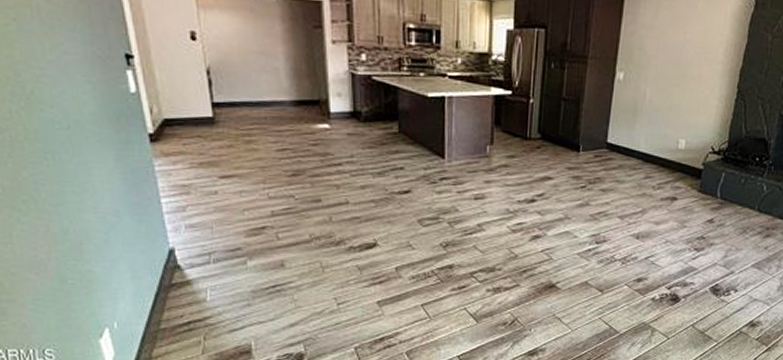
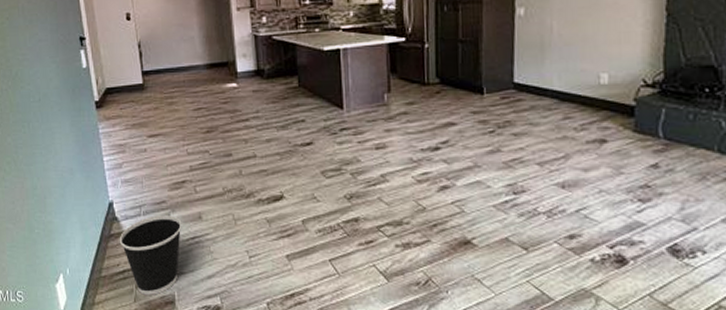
wastebasket: none [182,263,261,346] -> present [119,215,182,295]

